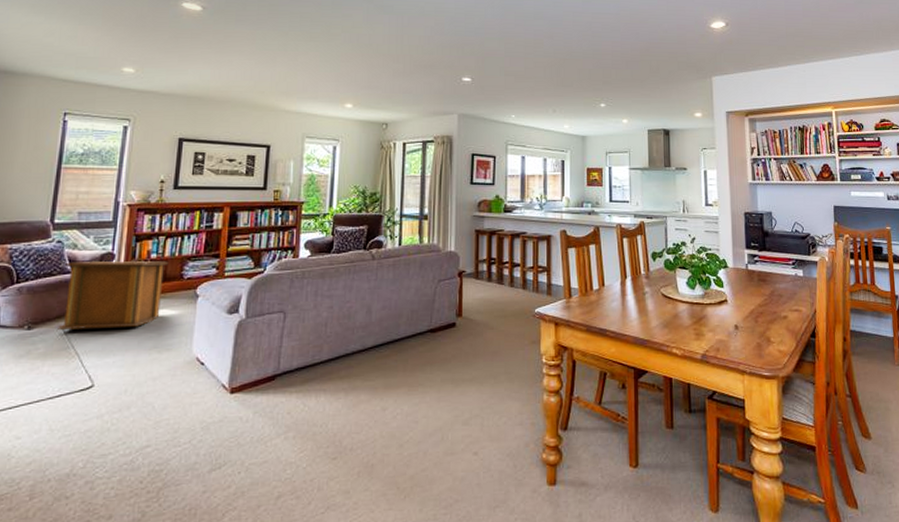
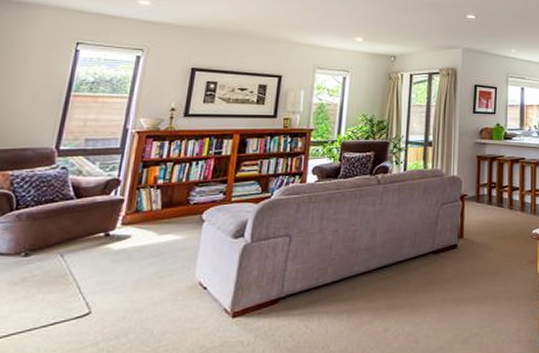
side table: present [58,261,169,330] -> none [56,187,175,256]

